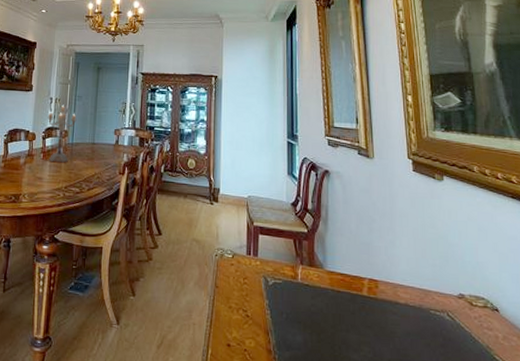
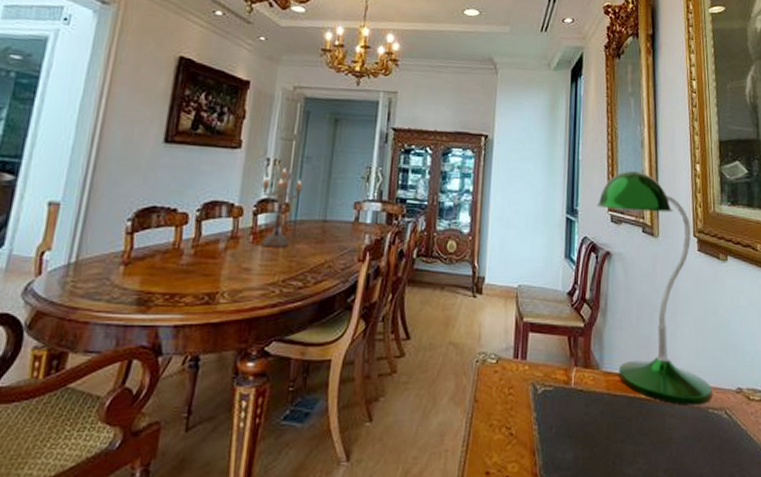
desk lamp: none [314,102,433,306] -> present [596,171,712,405]

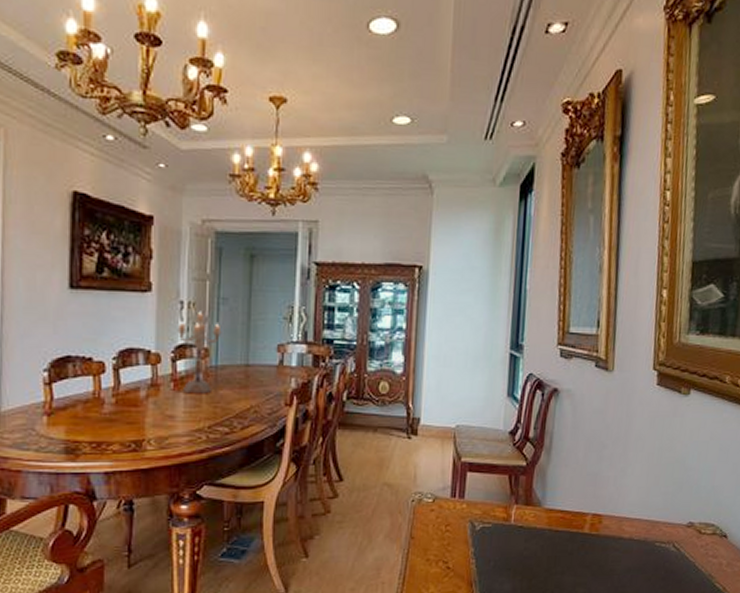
desk lamp: present [596,171,712,405] -> none [544,300,661,539]

